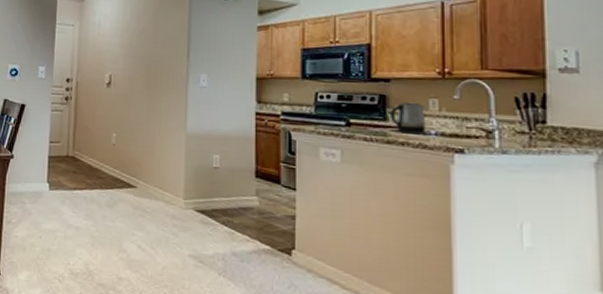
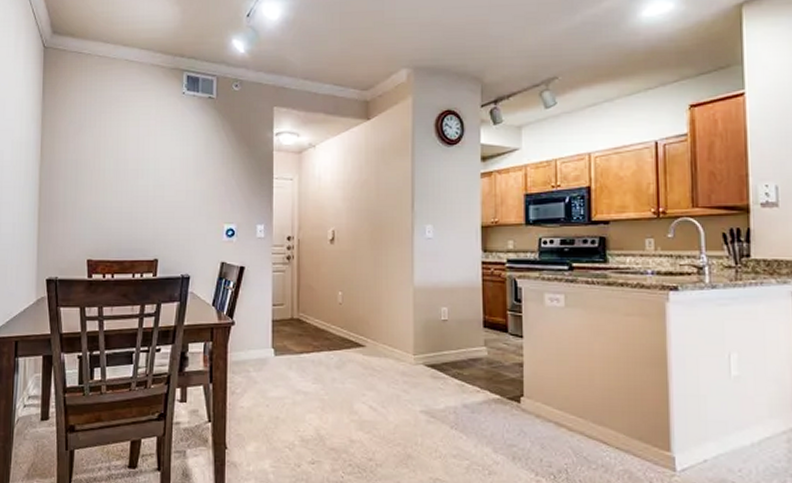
kettle: present [390,102,426,135] -> none [609,243,644,275]

